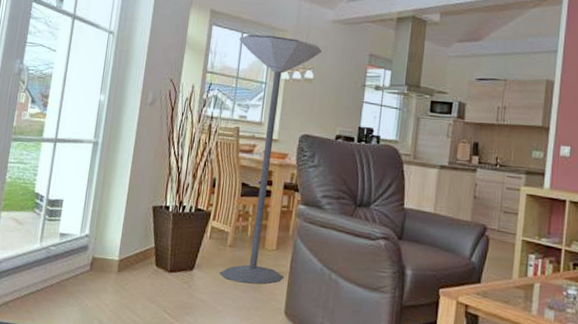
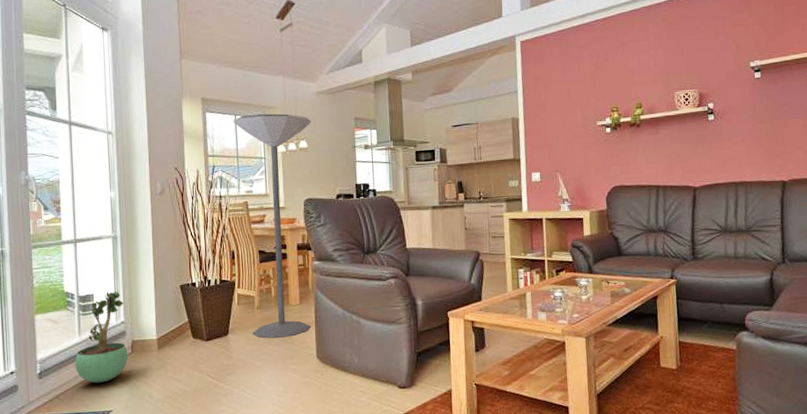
potted plant: none [30,199,92,298] -> present [75,291,128,383]

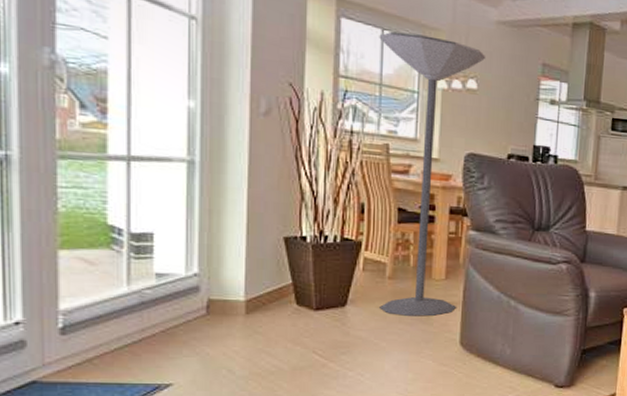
potted plant: present [75,291,128,383] -> none [119,232,201,348]

